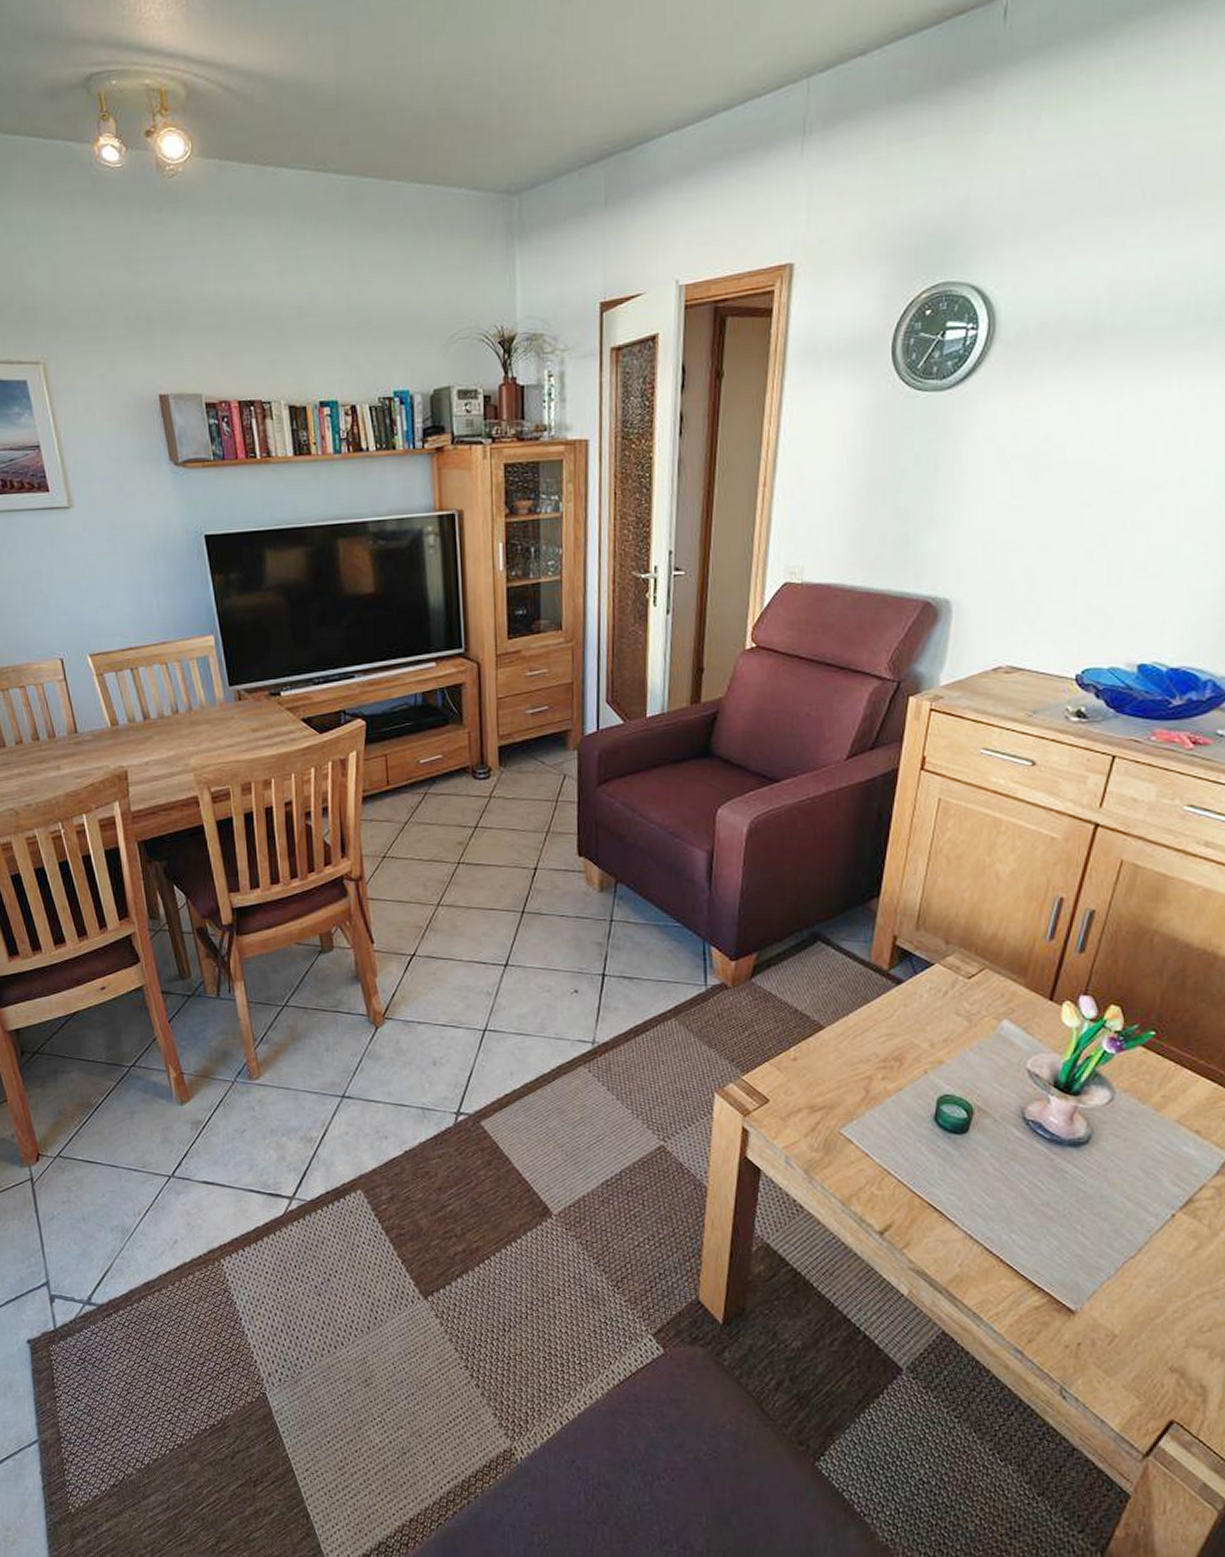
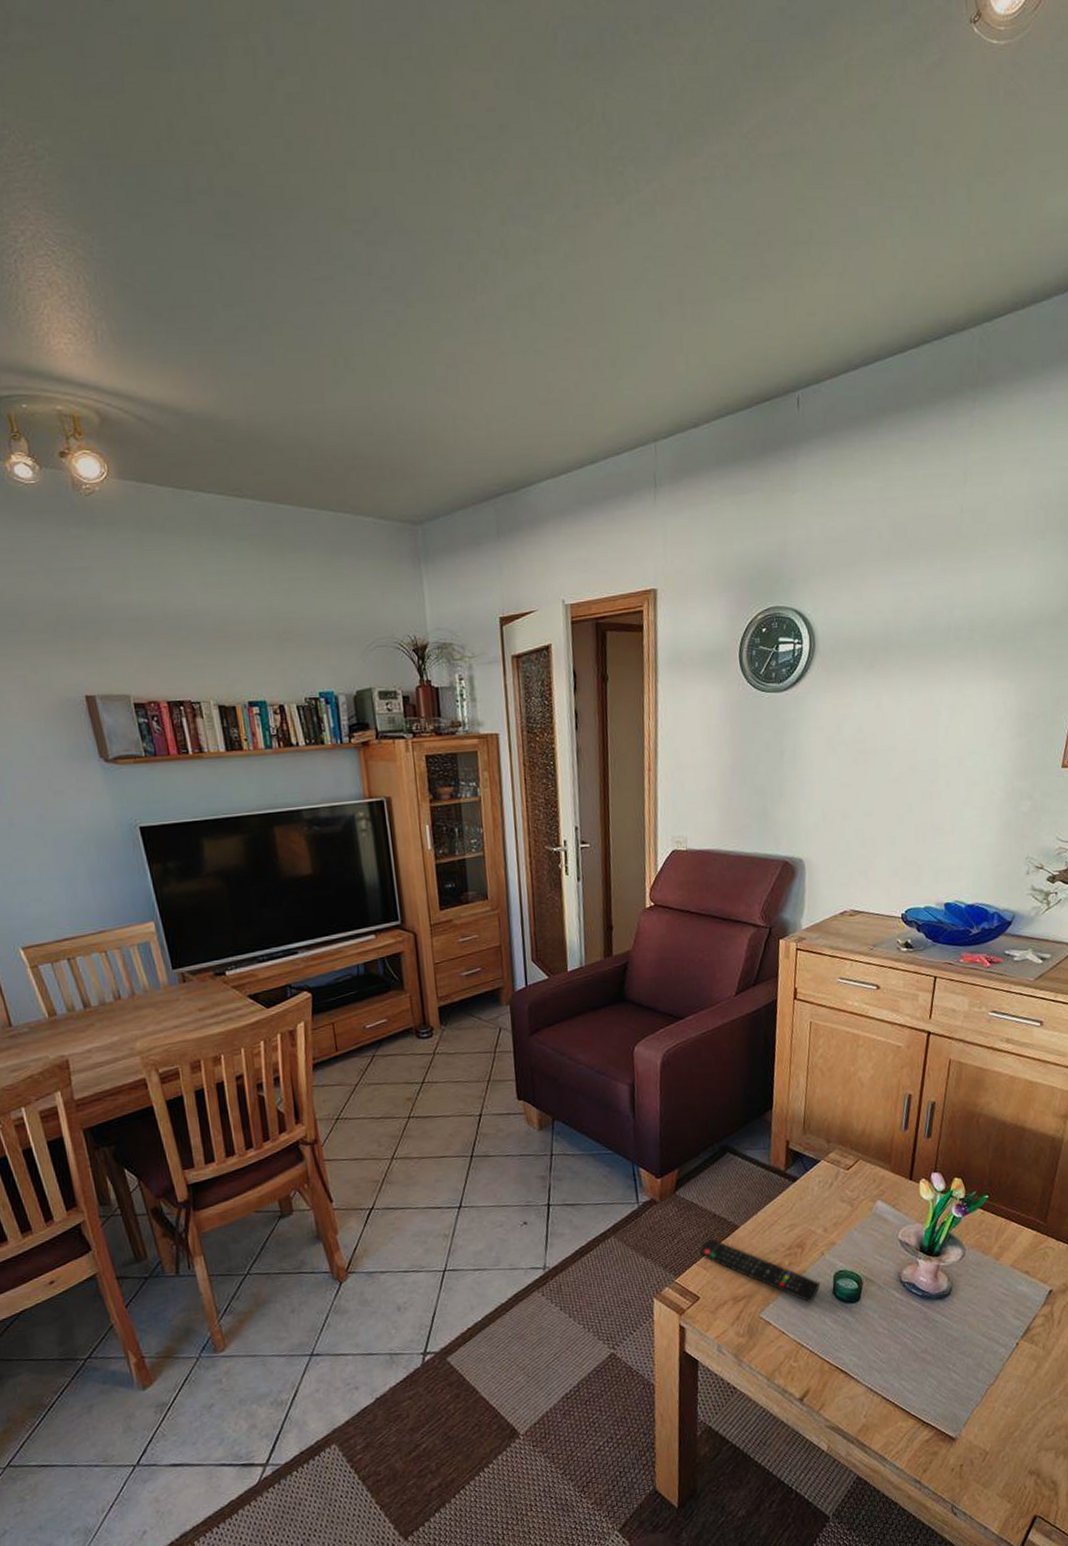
remote control: none [773,1036,919,1125] -> present [699,1238,821,1303]

